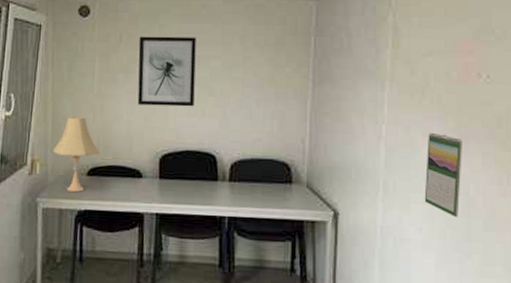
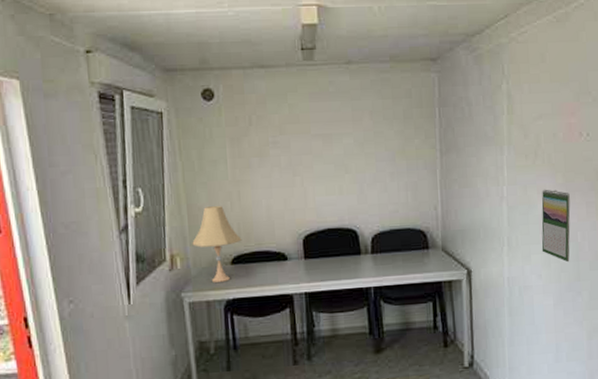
wall art: present [137,36,196,107] -> none [269,115,331,188]

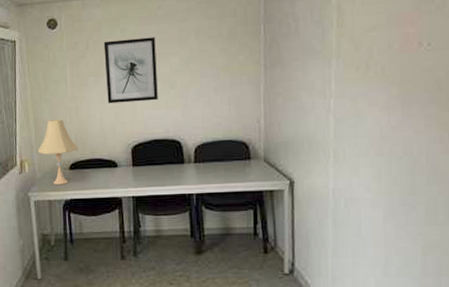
wall art: none [269,115,331,188] -> present [103,37,158,104]
calendar: present [541,189,571,263] -> none [371,101,406,176]

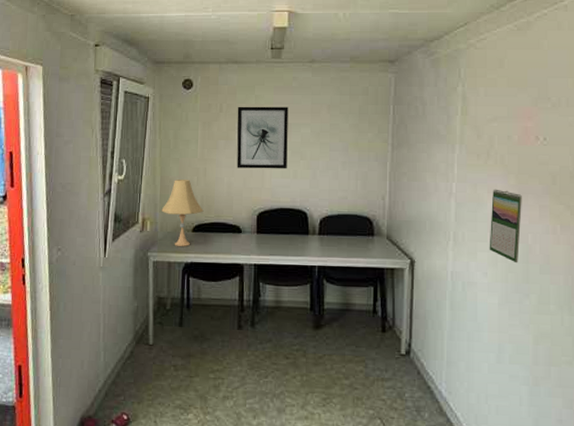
calendar: none [371,101,406,176] -> present [489,189,522,264]

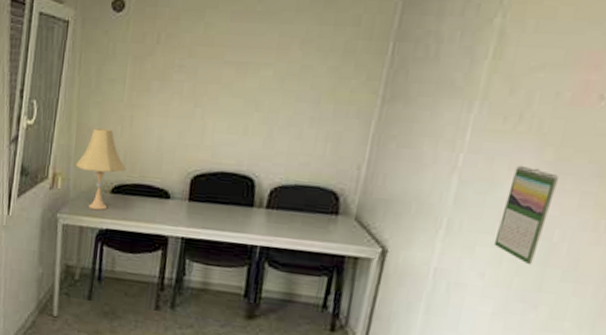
wall art: present [237,106,289,169] -> none [171,36,247,123]

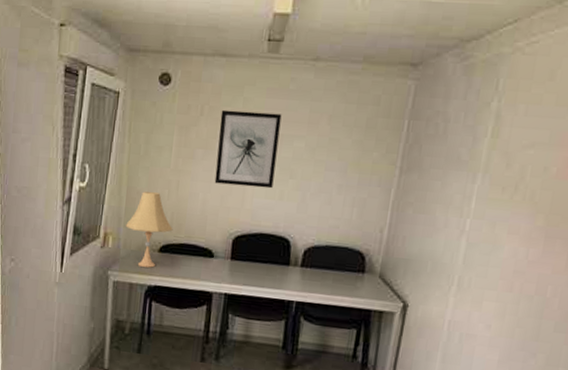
wall art: none [171,36,247,123] -> present [214,109,282,189]
calendar: present [493,165,559,265] -> none [497,229,549,318]

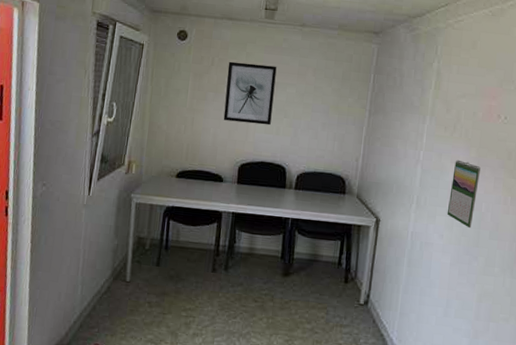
desk lamp: present [126,191,173,268] -> none [147,126,189,191]
calendar: none [497,229,549,318] -> present [447,159,481,229]

